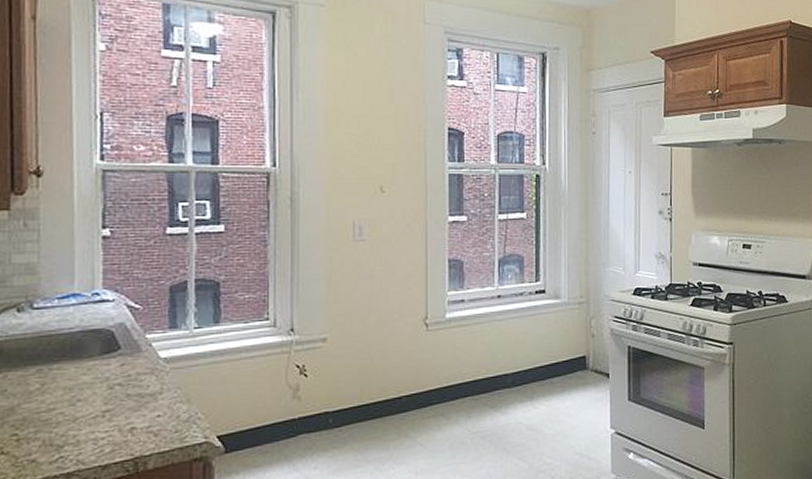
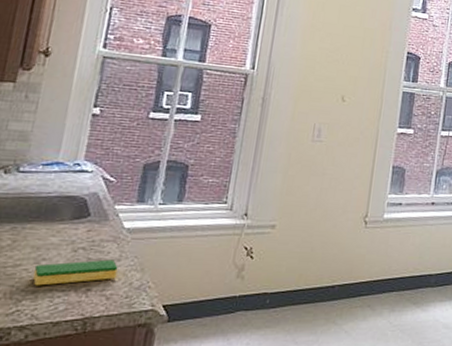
dish sponge: none [70,393,161,429] -> present [33,259,118,286]

